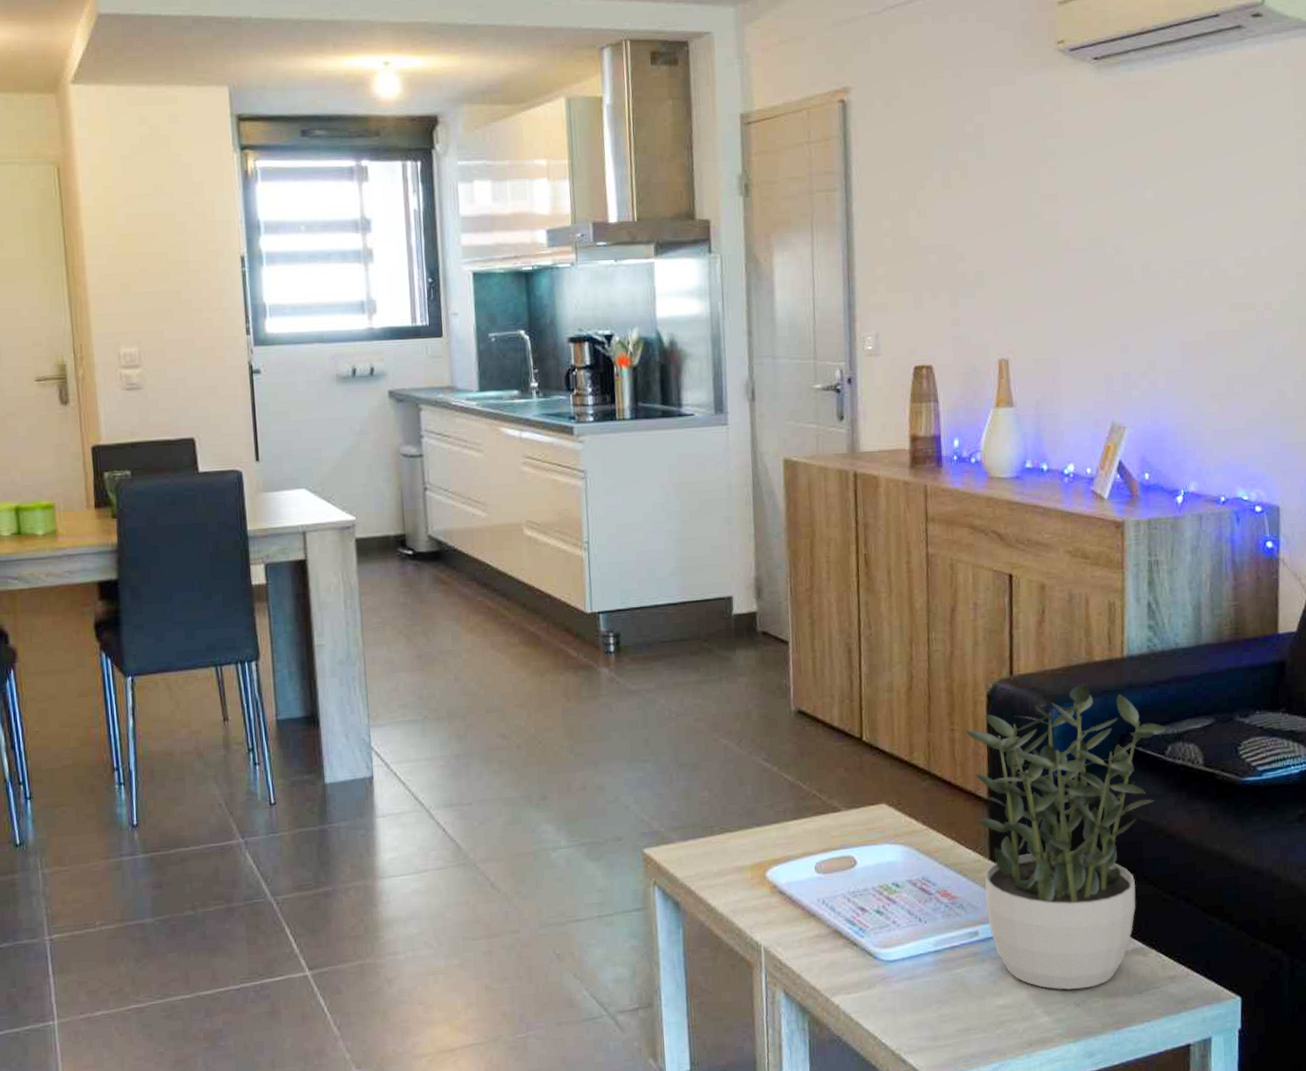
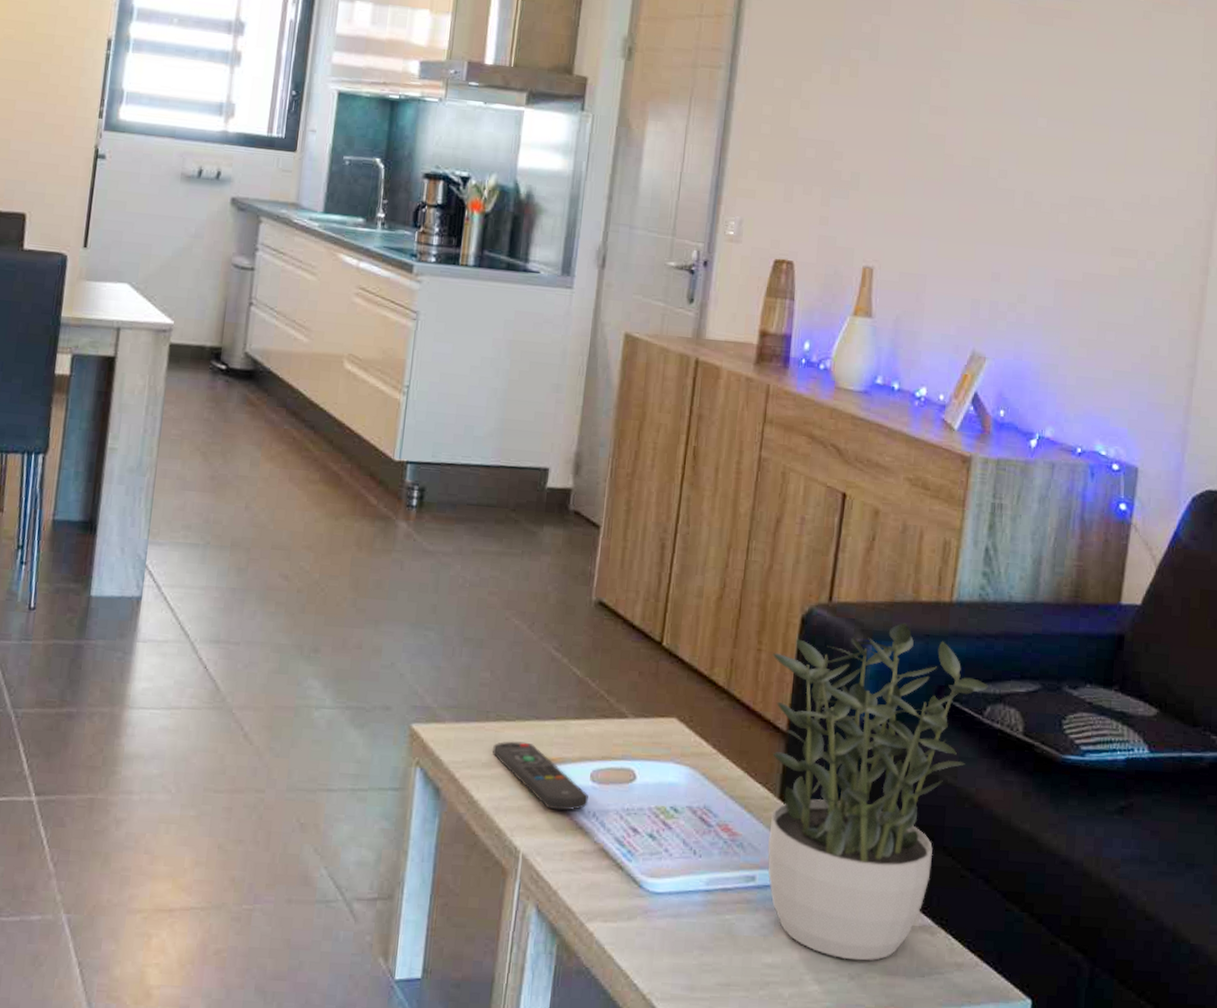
remote control: none [722,848,817,904] -> present [493,741,589,811]

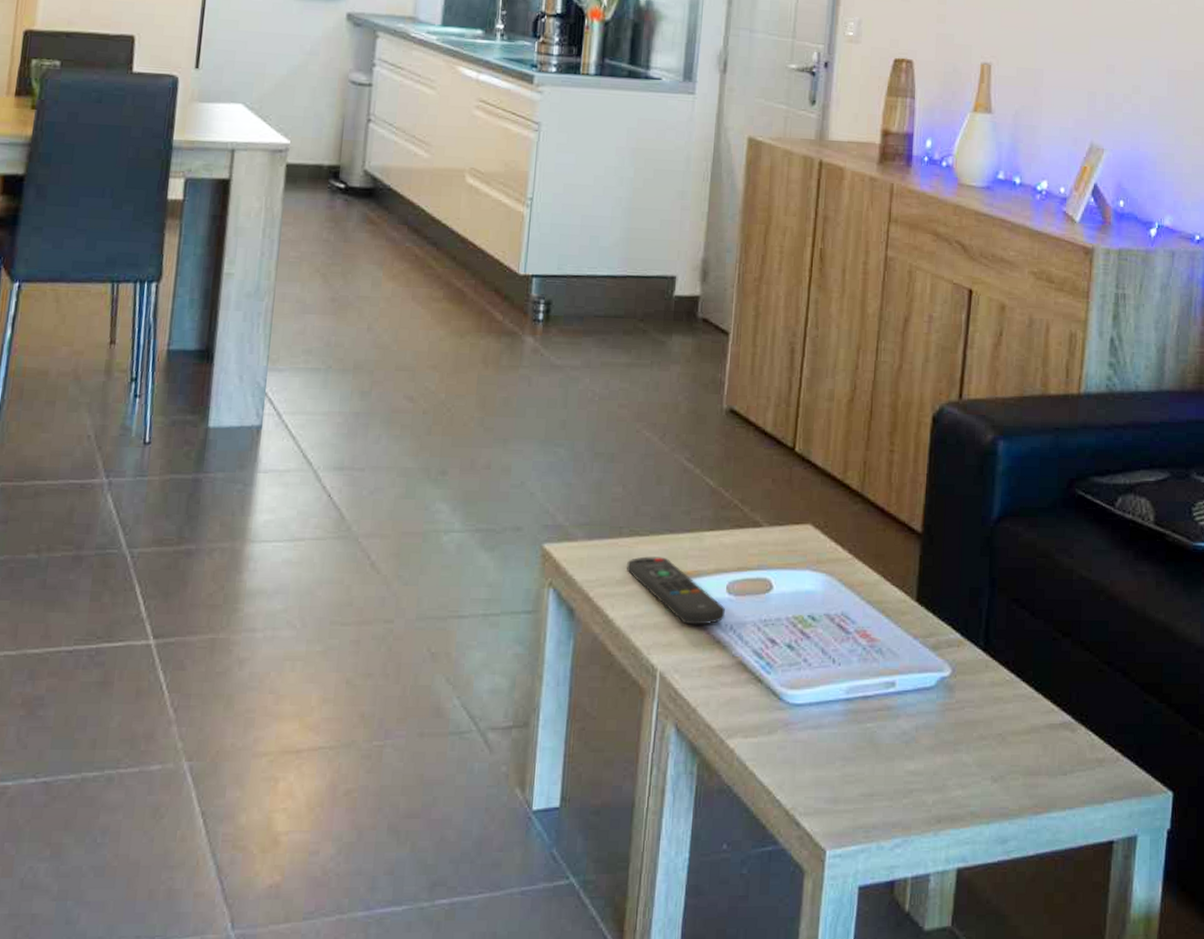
potted plant: present [767,622,988,961] -> none [905,417,1118,762]

